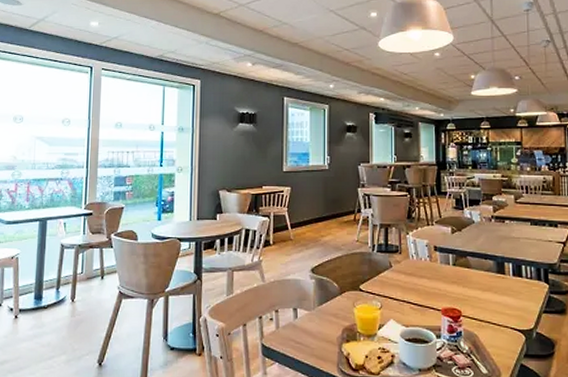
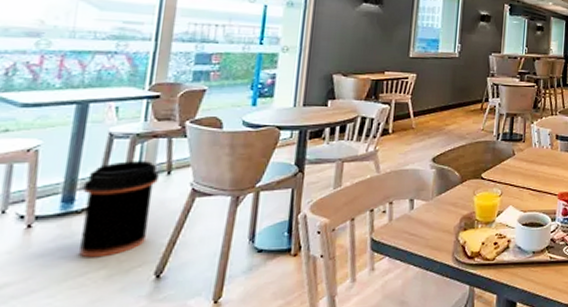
trash can: none [47,267,95,345] -> present [79,161,159,258]

